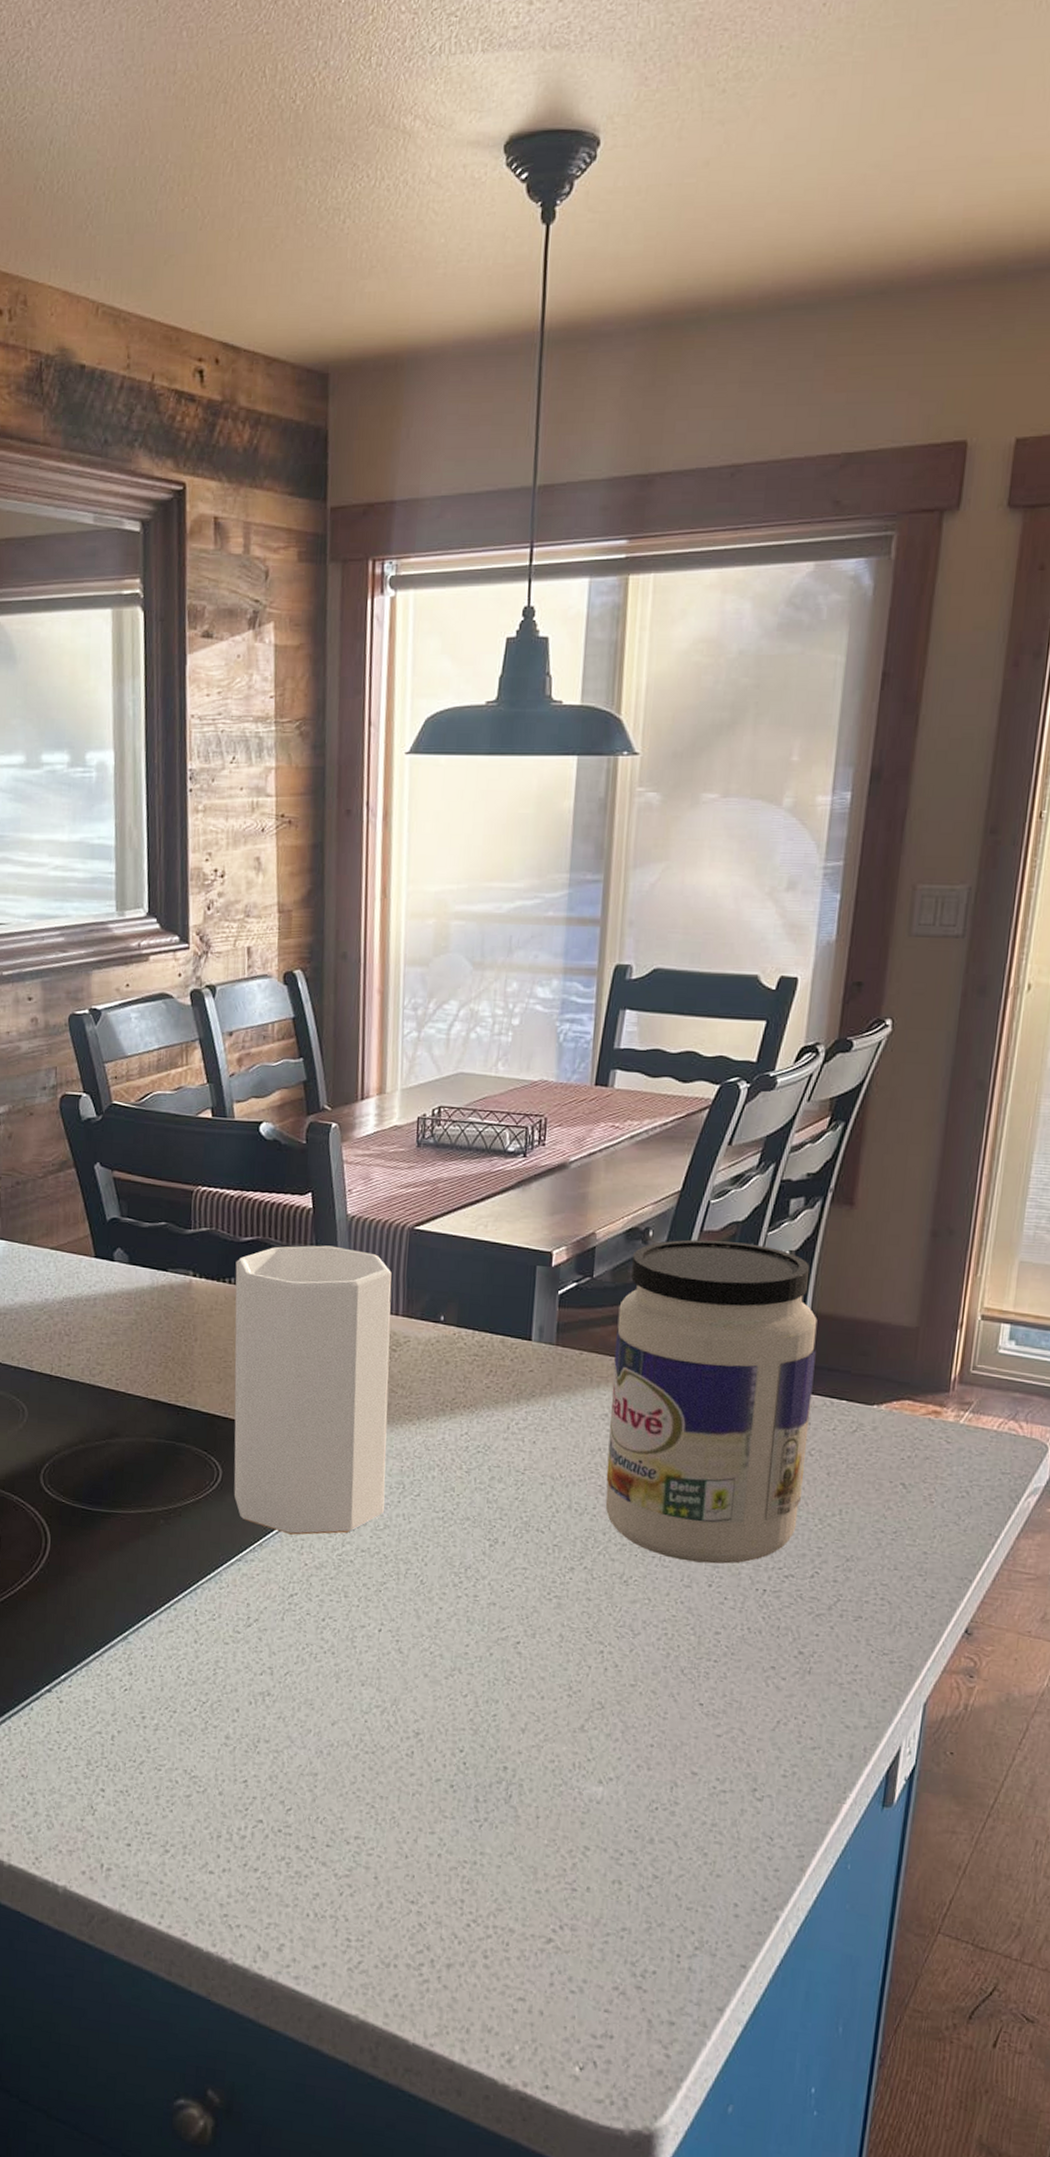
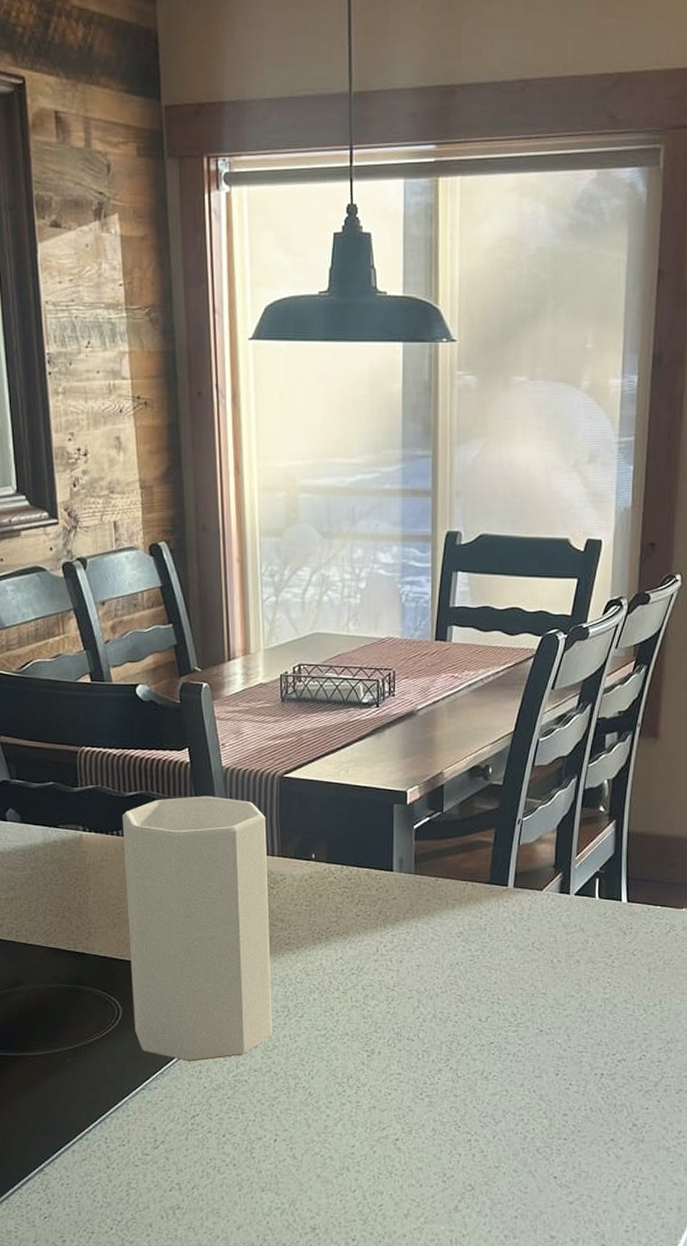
jar: present [605,1239,818,1564] -> none [464,773,634,1055]

